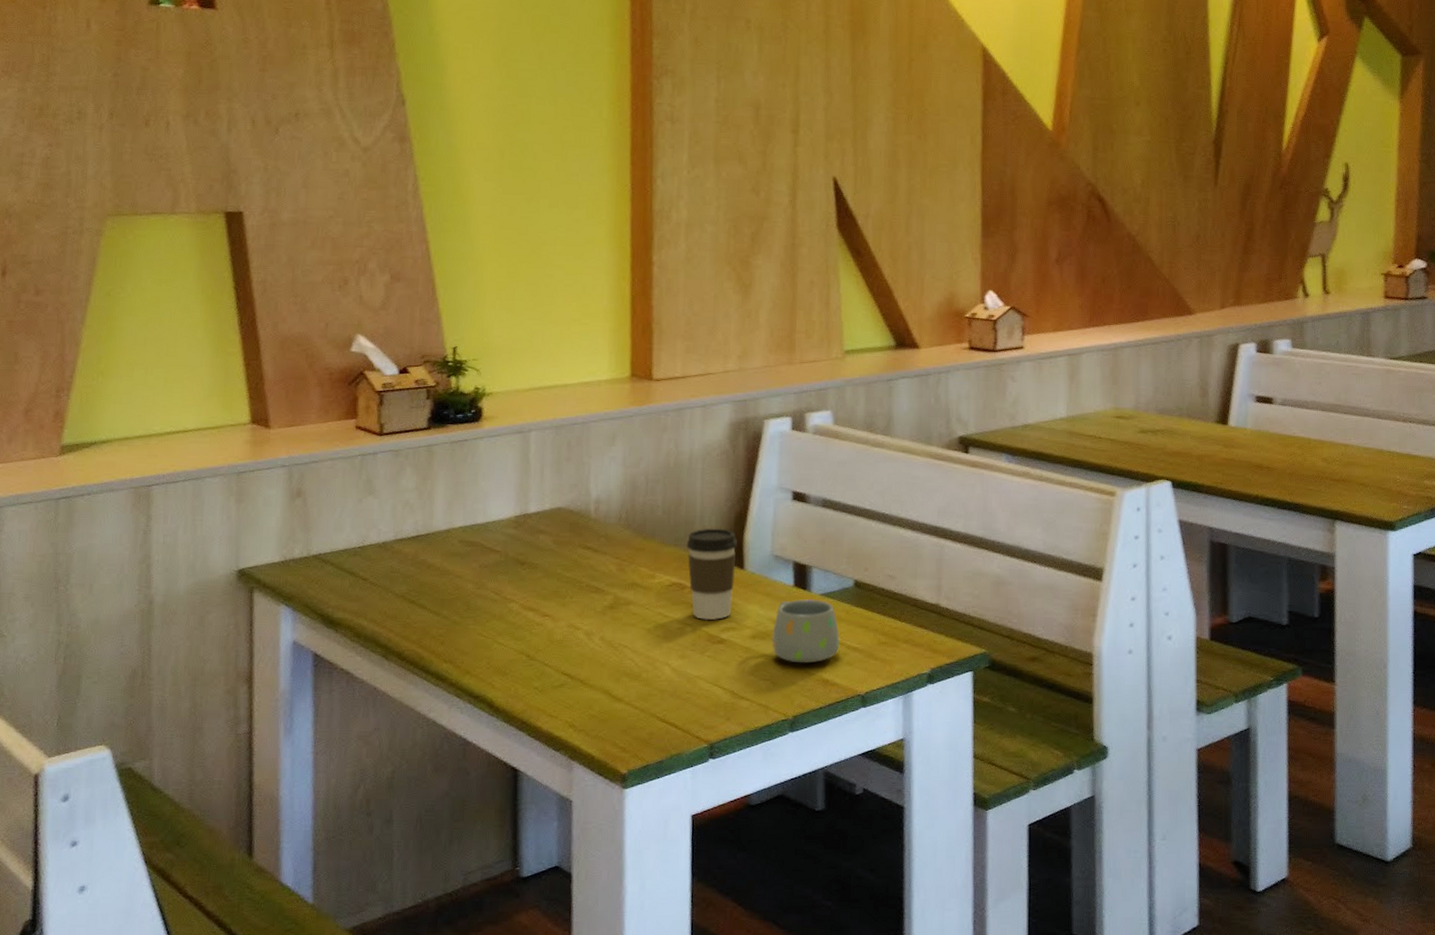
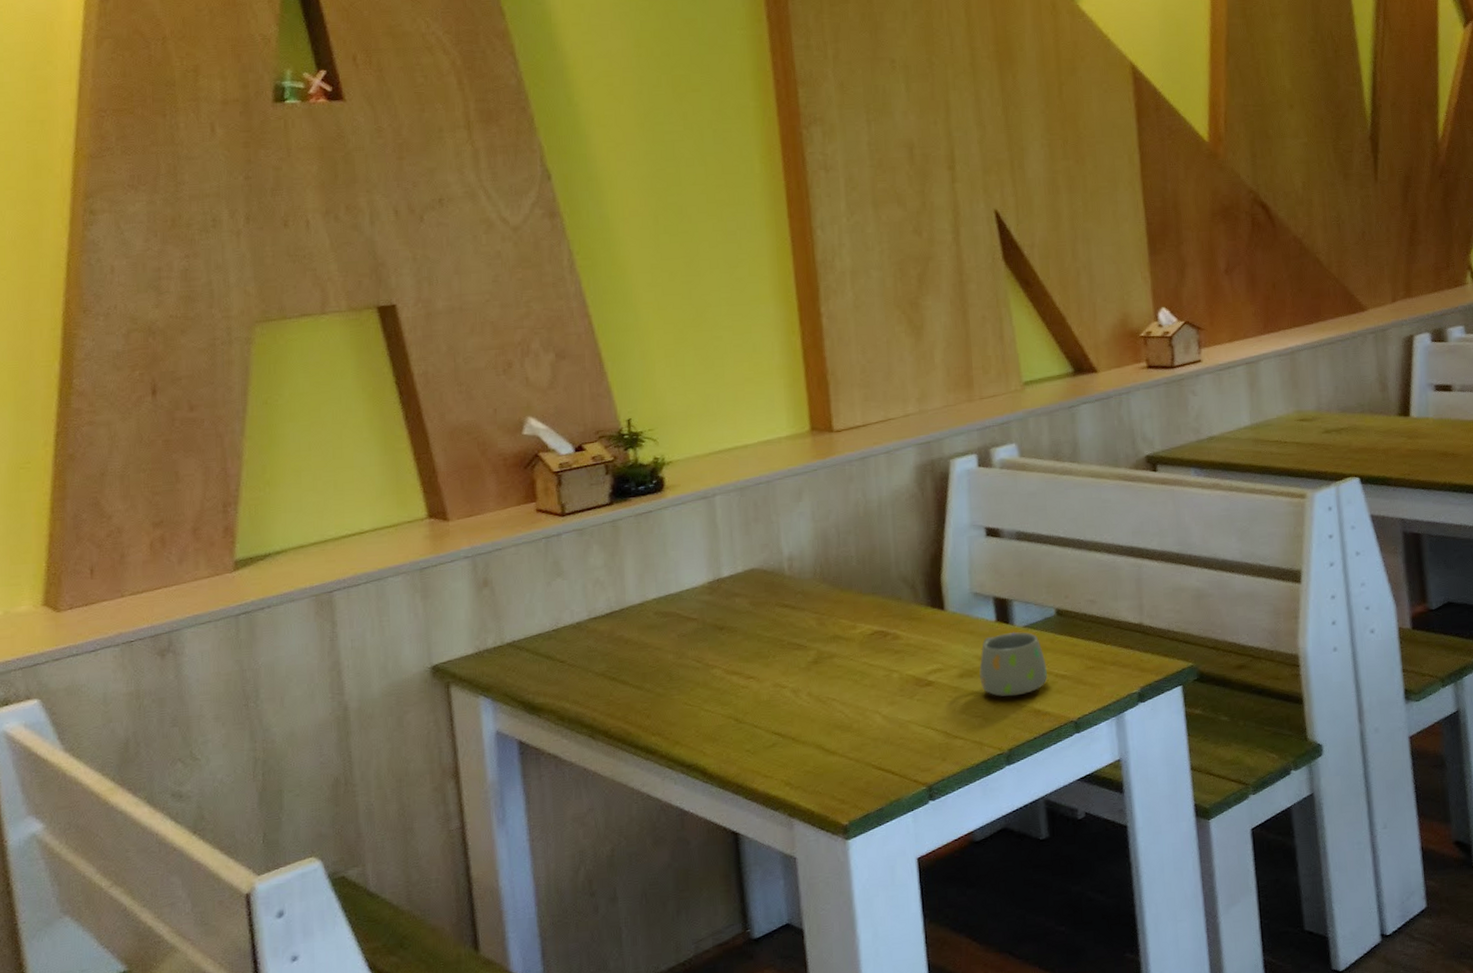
coffee cup: present [686,528,737,621] -> none [884,571,937,665]

